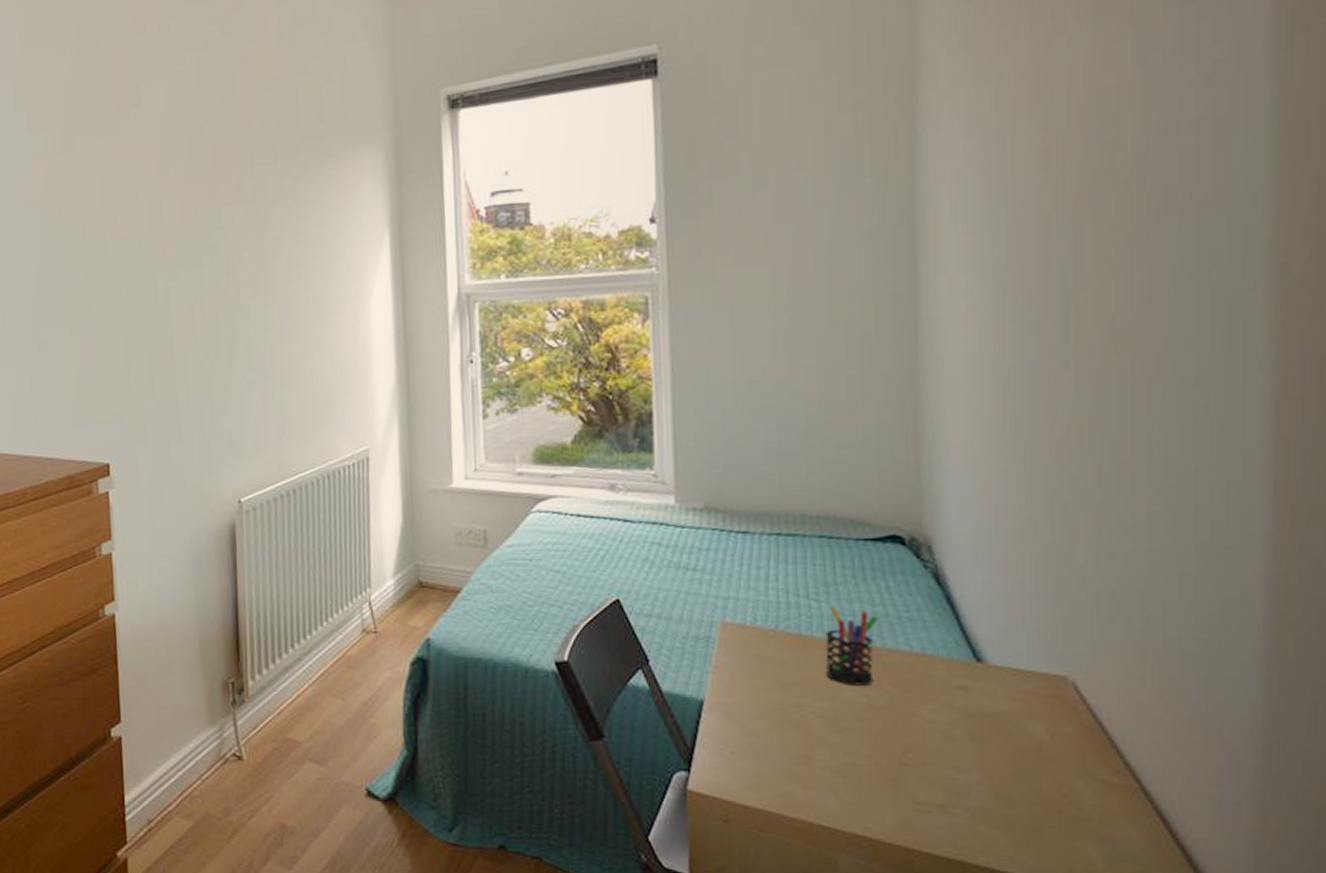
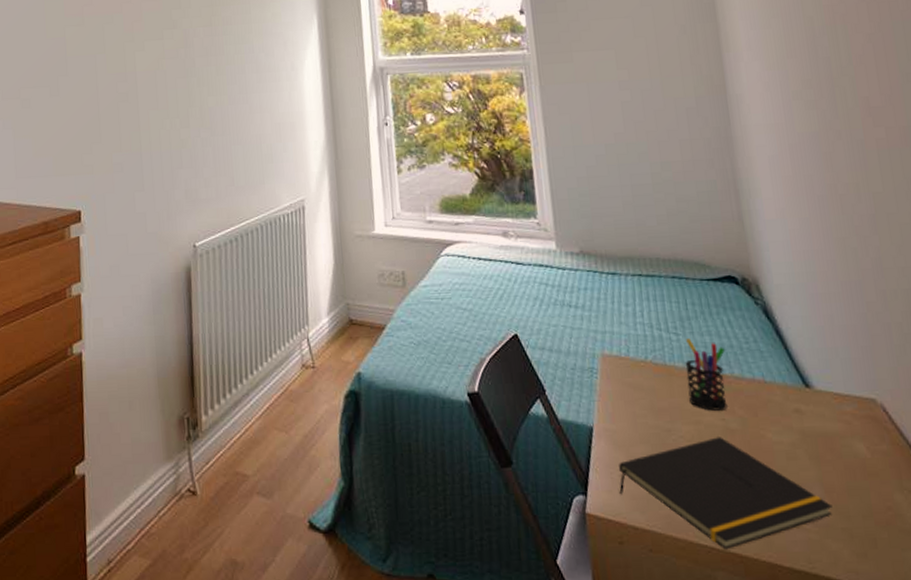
notepad: none [729,714,992,832] -> present [619,437,832,550]

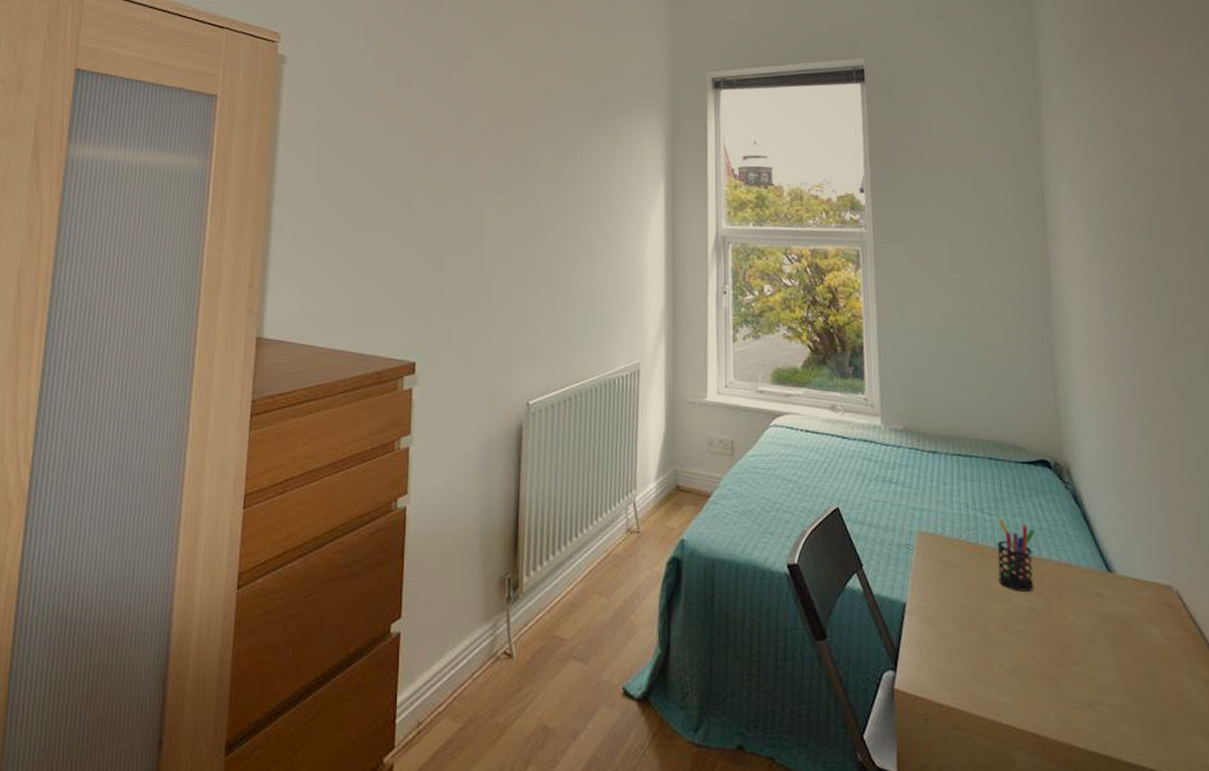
notepad: present [619,437,832,550] -> none [927,617,1127,729]

